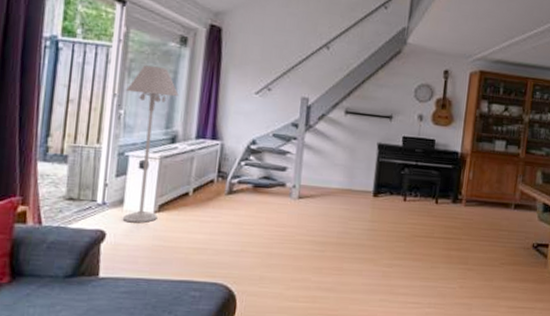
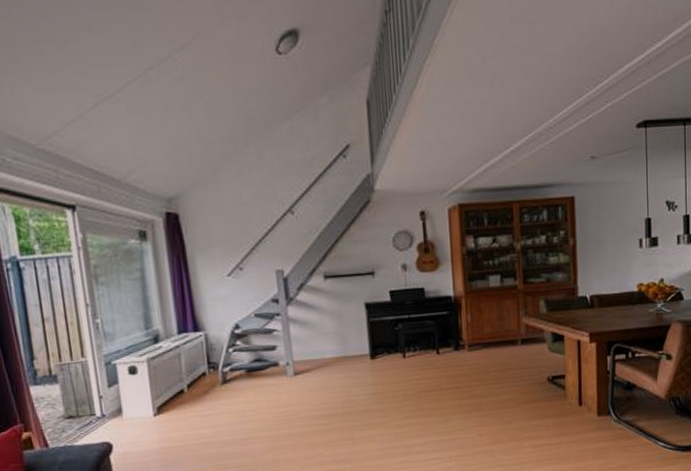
floor lamp: present [123,65,179,223] -> none [97,267,159,430]

